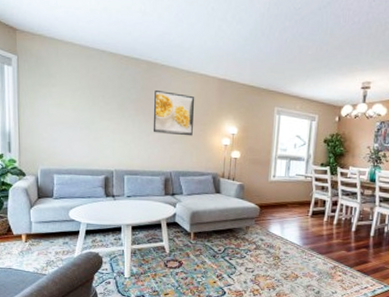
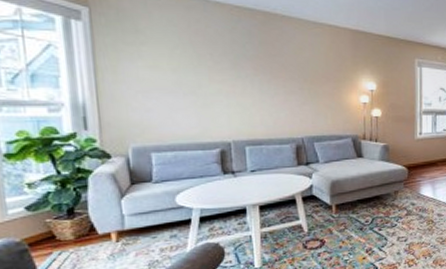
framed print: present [153,91,195,136] -> none [276,45,326,96]

